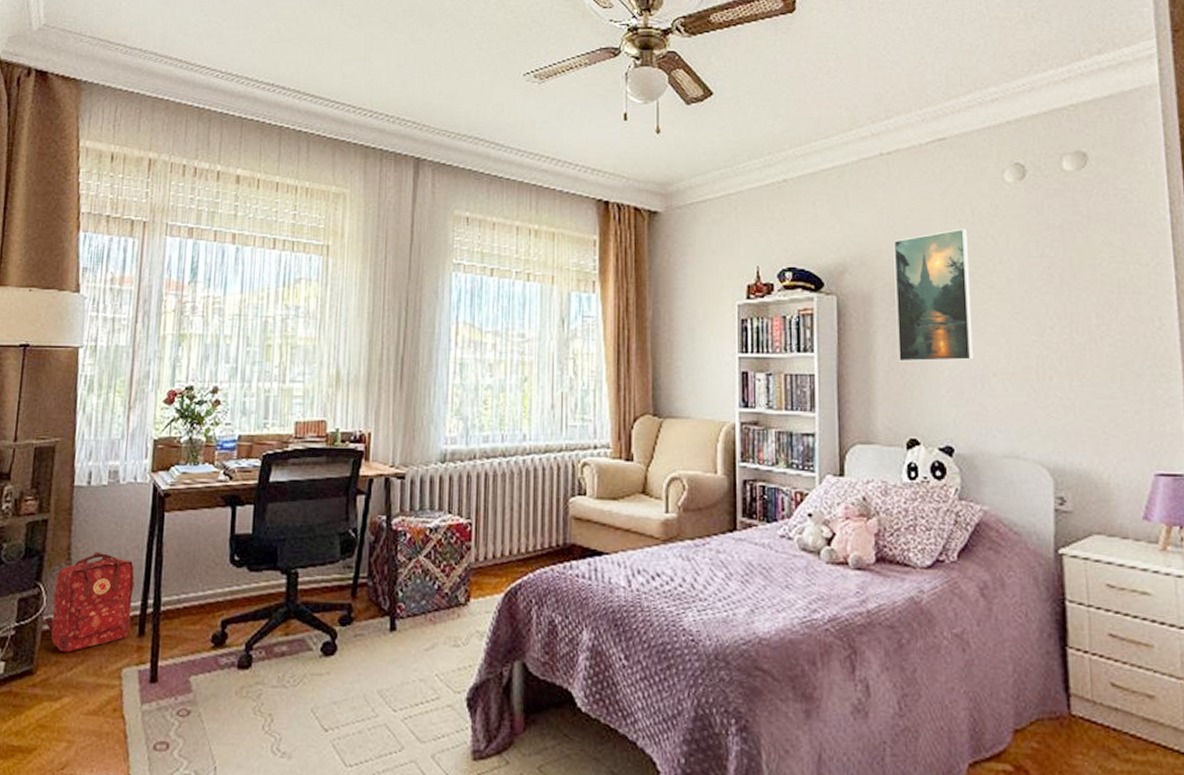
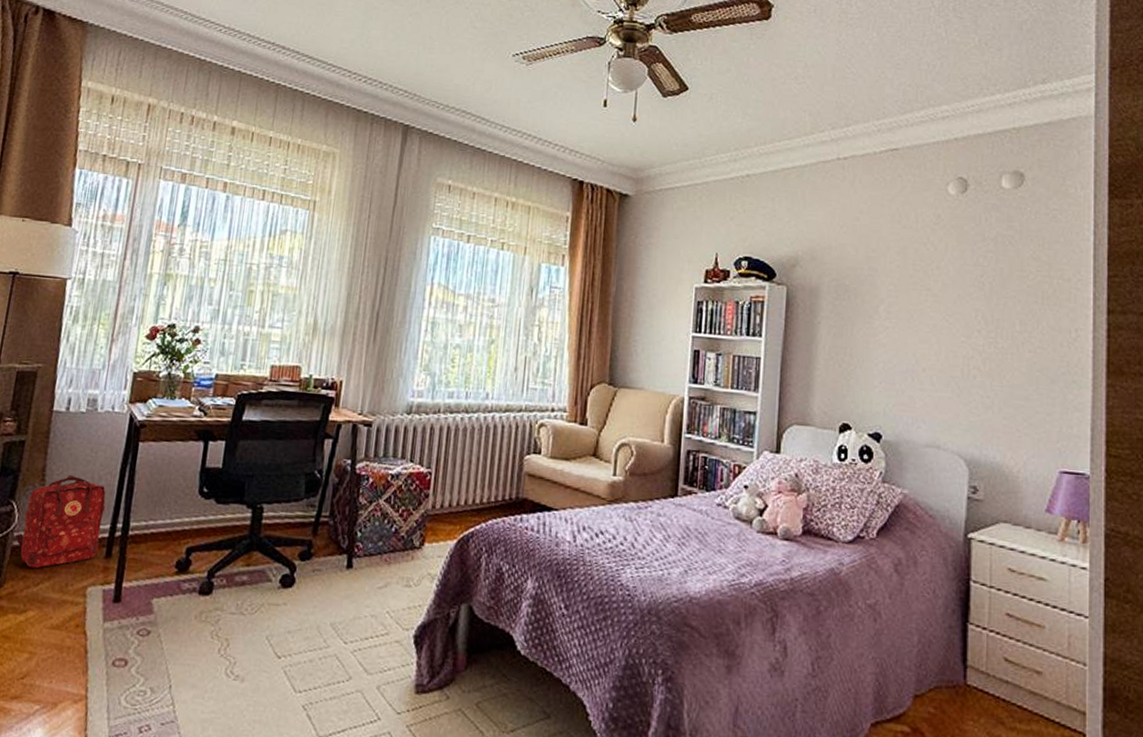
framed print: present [893,228,974,362] -> none [838,233,911,355]

